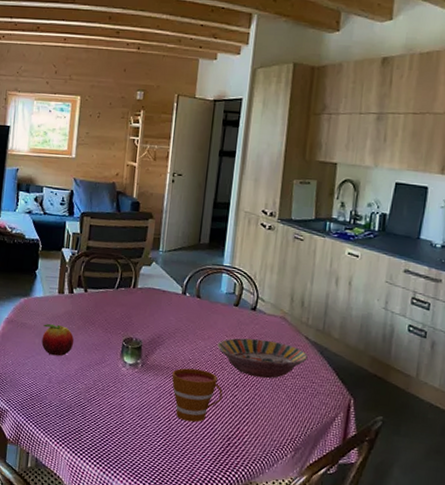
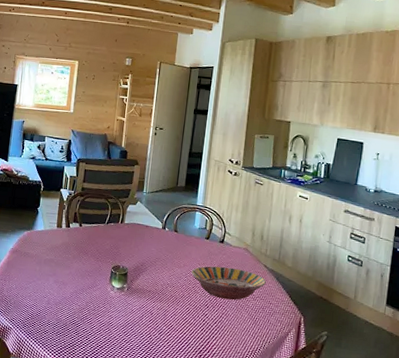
fruit: present [41,324,74,356] -> none [42,253,70,281]
cup: present [171,368,223,422] -> none [152,291,195,338]

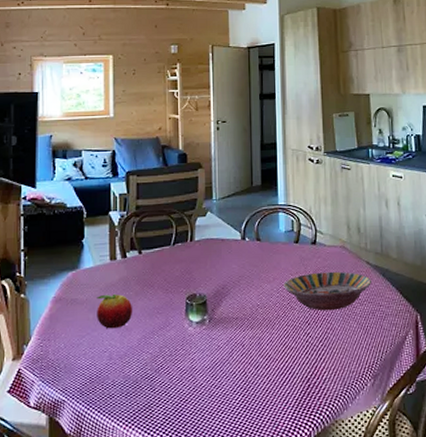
fruit: none [42,253,70,281] -> present [97,293,133,329]

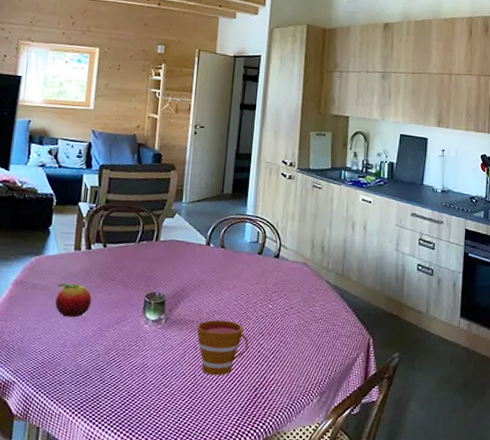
cup: none [241,313,296,371] -> present [196,319,249,376]
serving bowl: present [283,271,373,311] -> none [242,285,330,325]

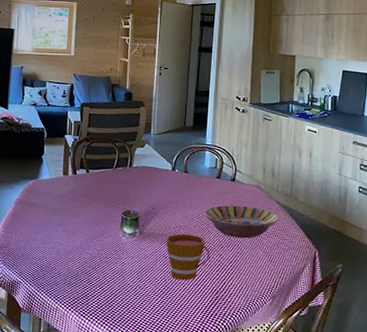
fruit: present [55,283,92,318] -> none [49,202,79,231]
serving bowl: none [242,285,330,325] -> present [204,205,280,239]

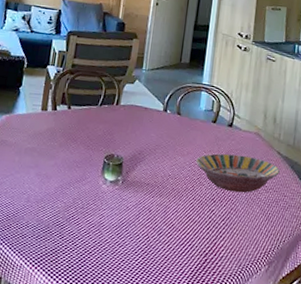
cup: present [166,233,210,281] -> none [151,184,200,239]

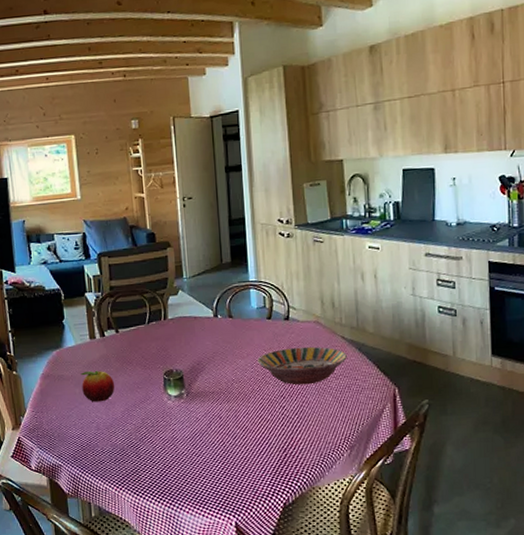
fruit: none [21,141,55,174] -> present [81,370,115,402]

